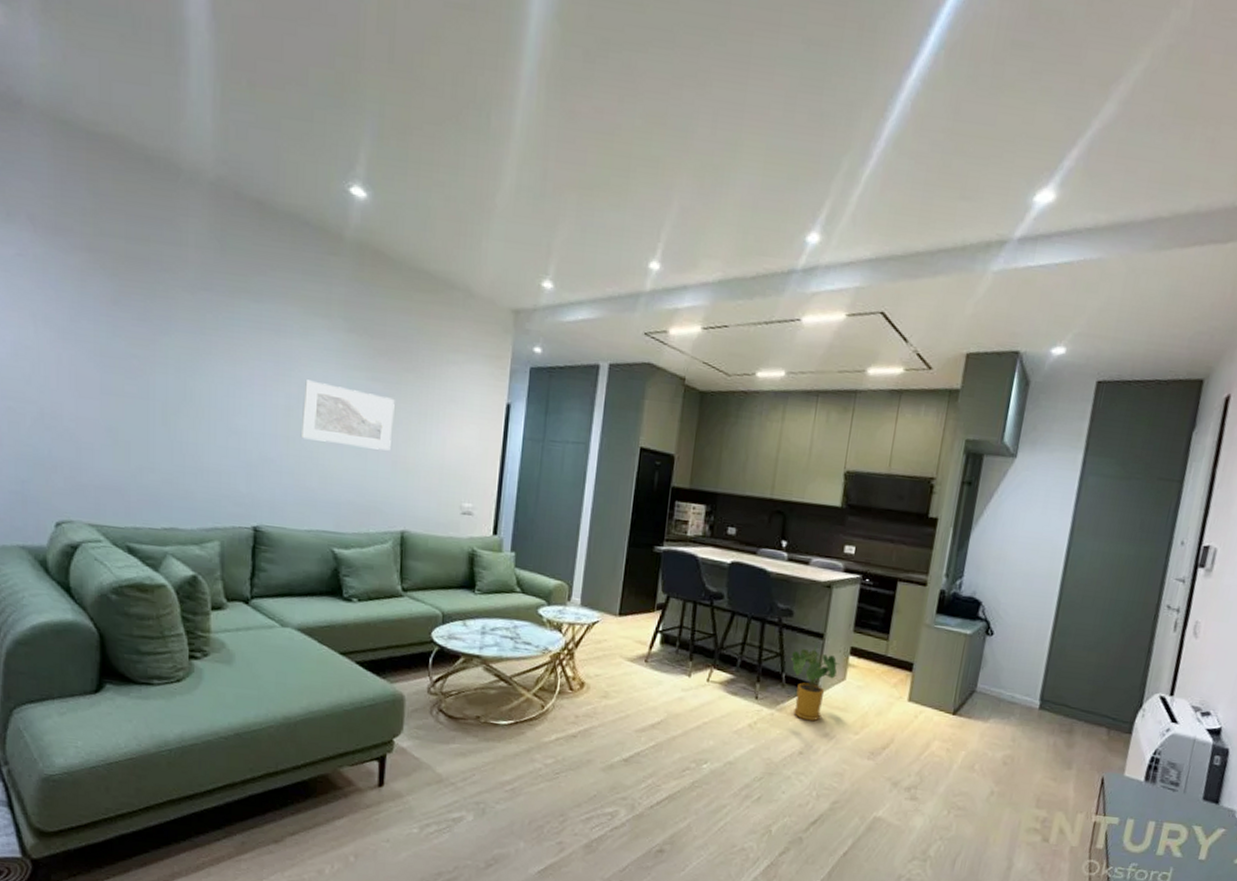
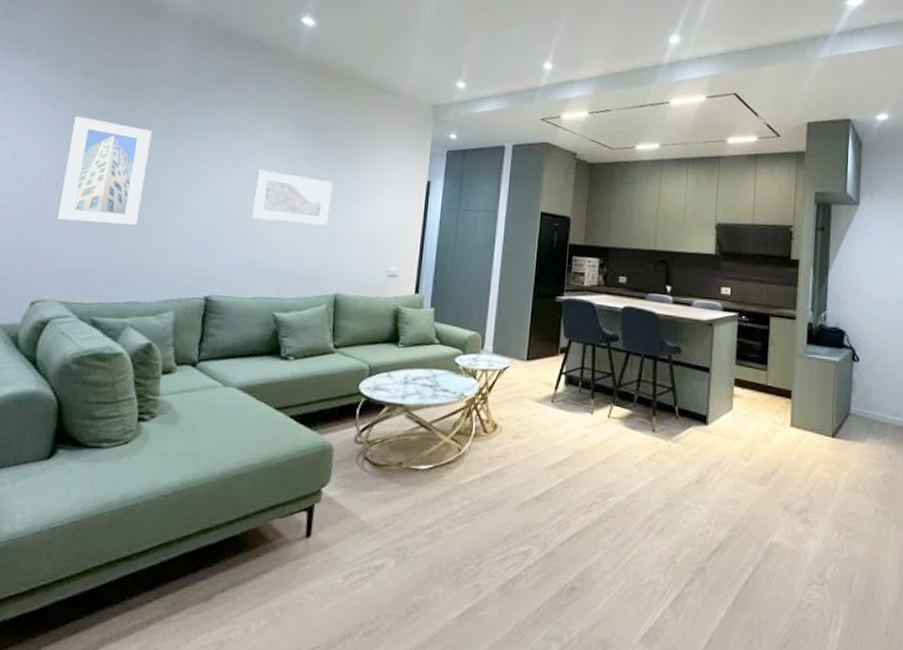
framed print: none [74,301,176,439] -> present [56,115,152,225]
house plant: present [791,645,840,722] -> none [683,379,727,451]

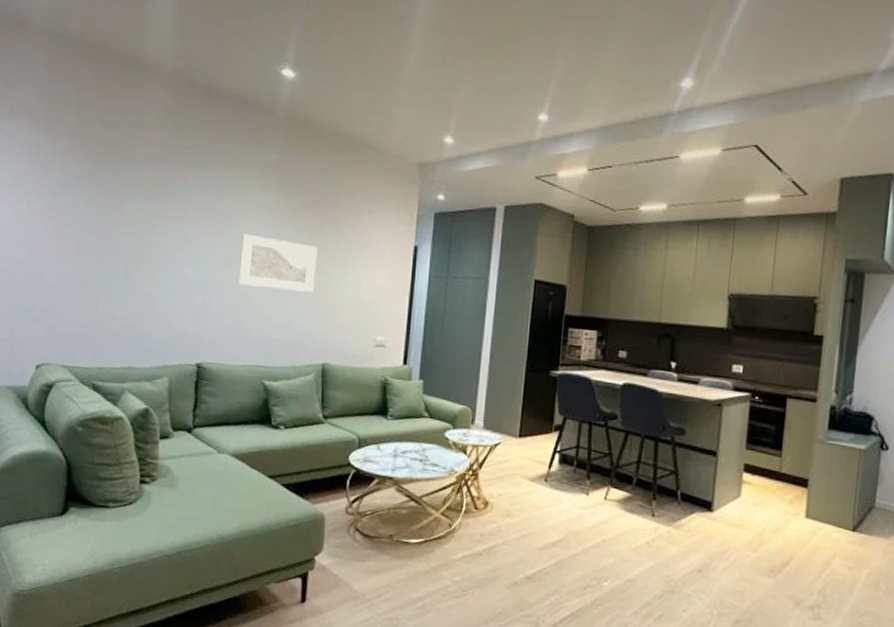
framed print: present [56,115,152,225] -> none [54,178,139,290]

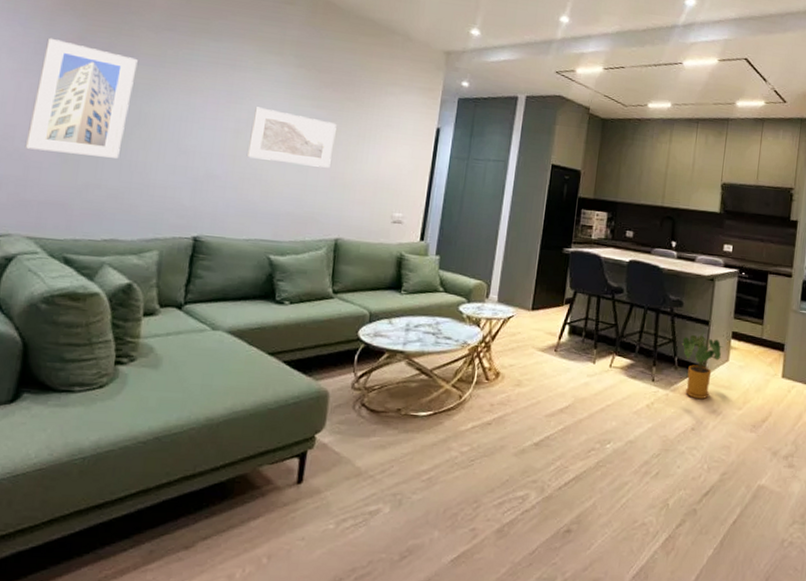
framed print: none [54,178,139,290] -> present [25,37,138,158]
house plant: none [686,463,735,539] -> present [682,331,724,400]

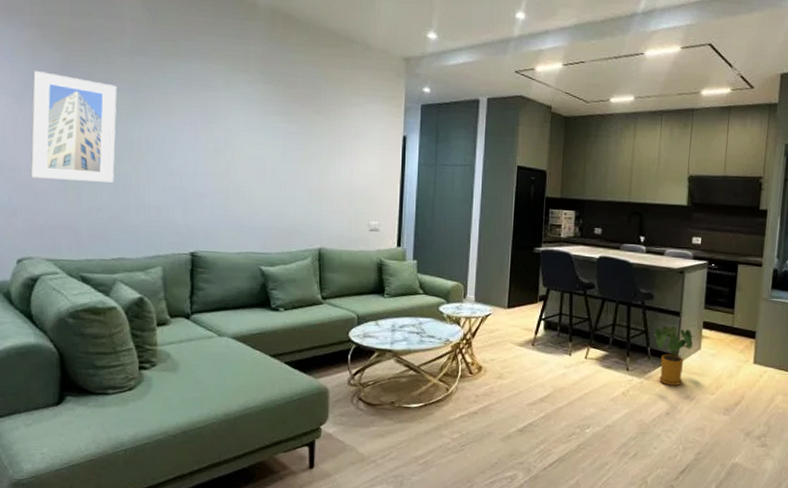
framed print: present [246,107,337,168] -> none [228,125,308,181]

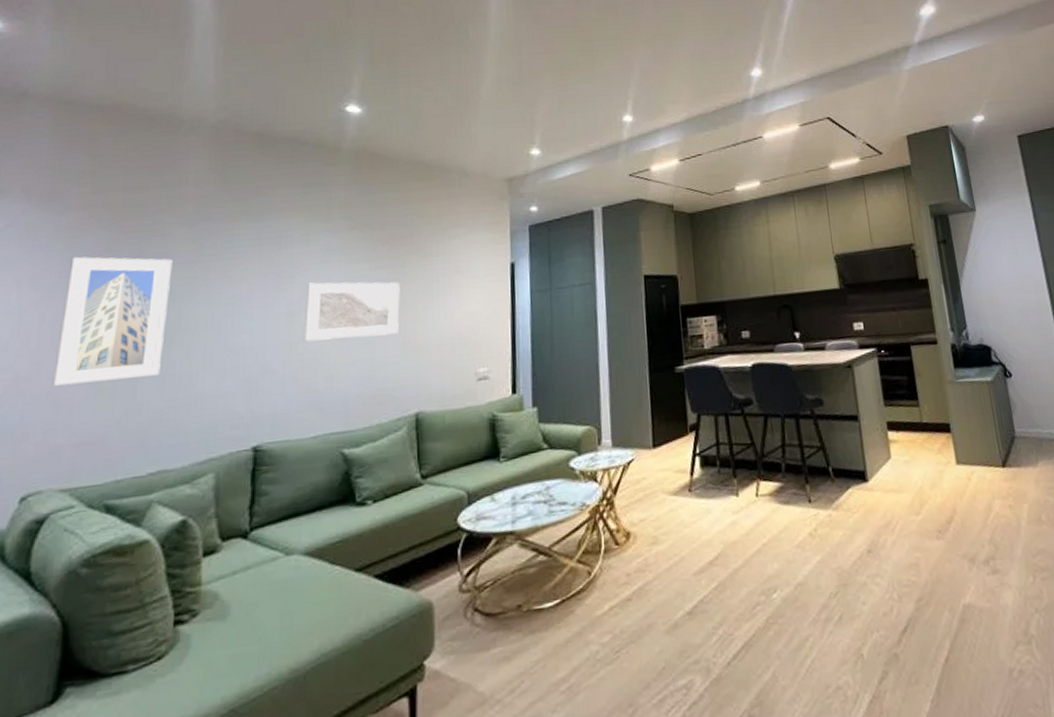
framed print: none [228,125,308,181] -> present [303,282,400,342]
house plant: present [655,322,696,386] -> none [833,429,882,513]

